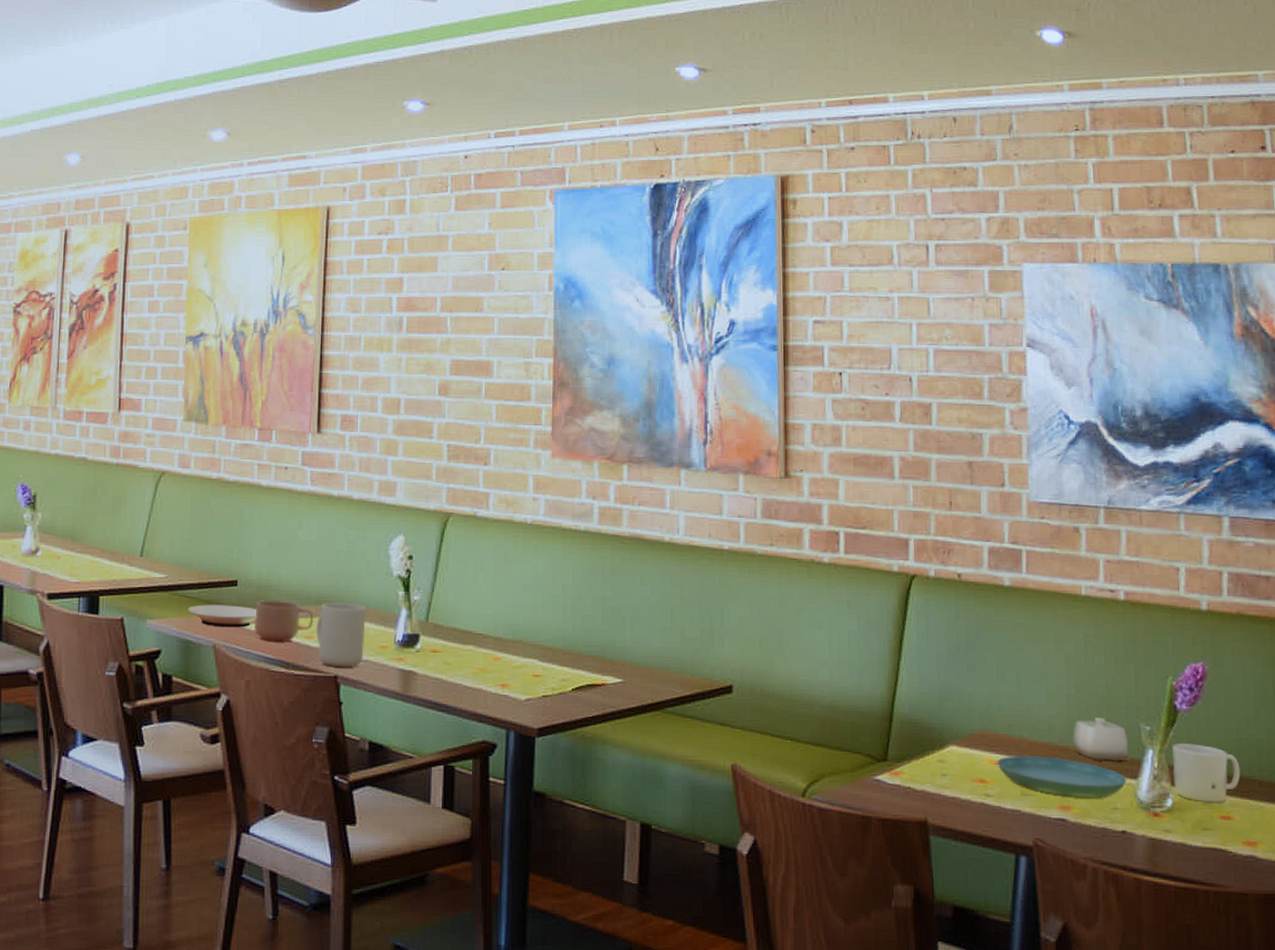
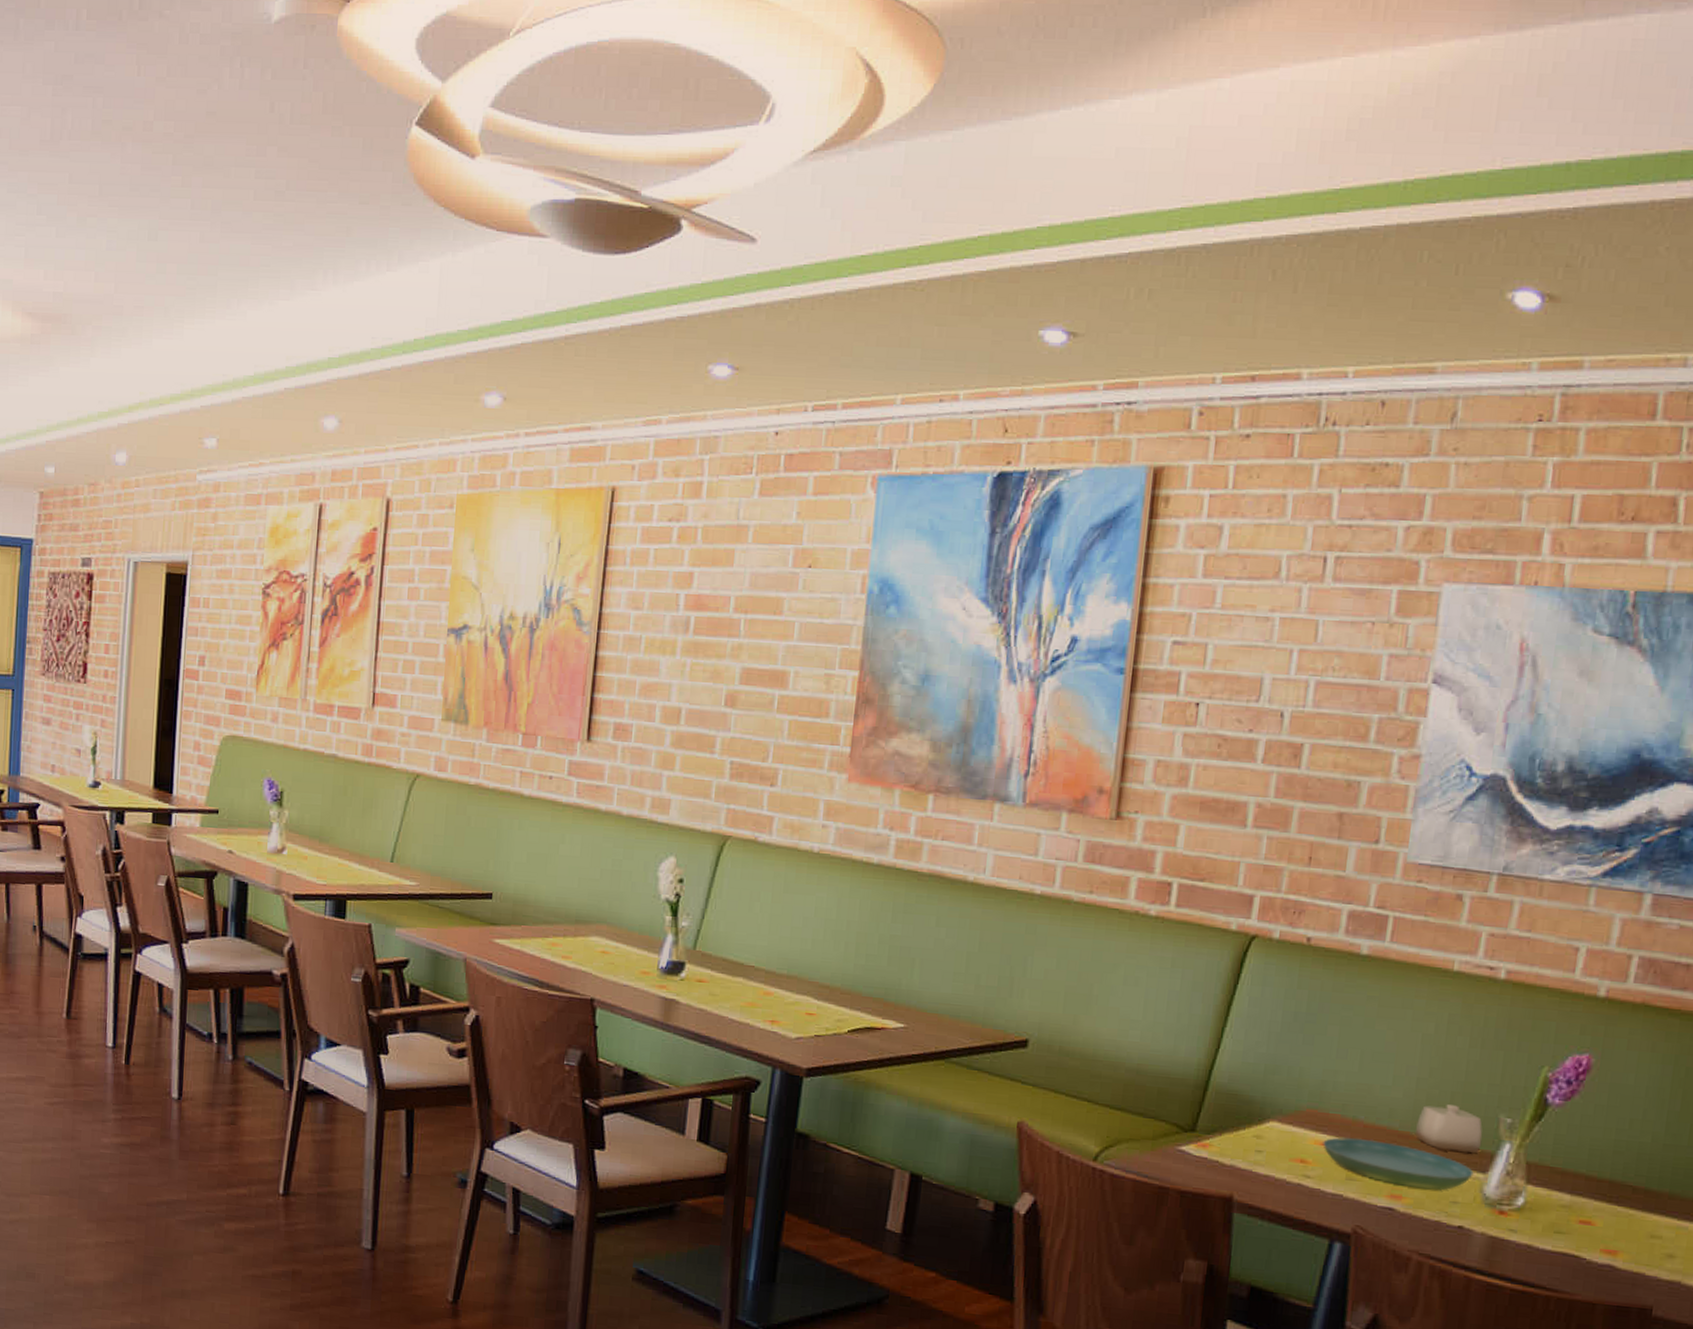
plate: present [188,604,256,628] -> none [439,916,511,943]
cup: present [254,599,314,641] -> none [508,915,573,960]
cup: present [316,603,366,668] -> none [573,923,629,992]
mug: present [1172,743,1241,803] -> none [1529,1139,1614,1207]

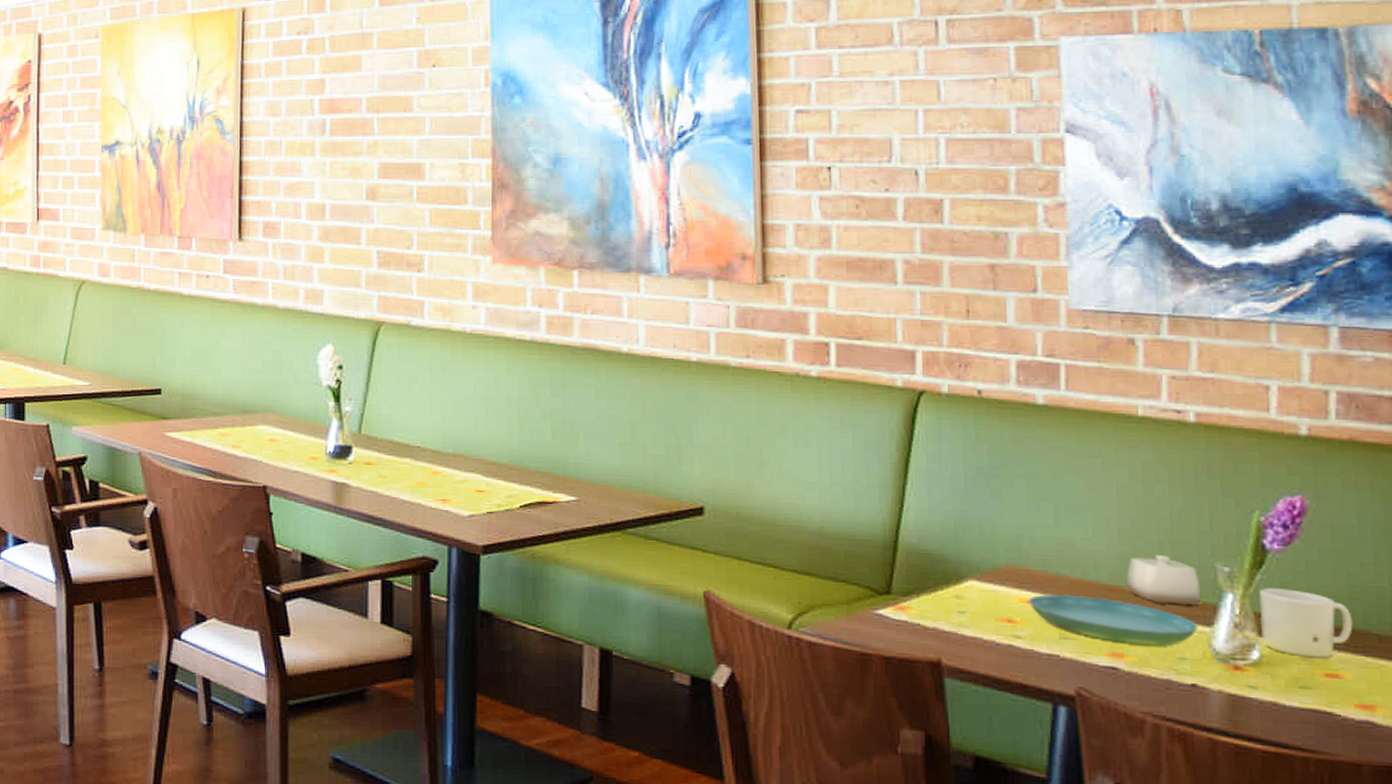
mug: none [1529,1139,1614,1207] -> present [1259,588,1353,659]

